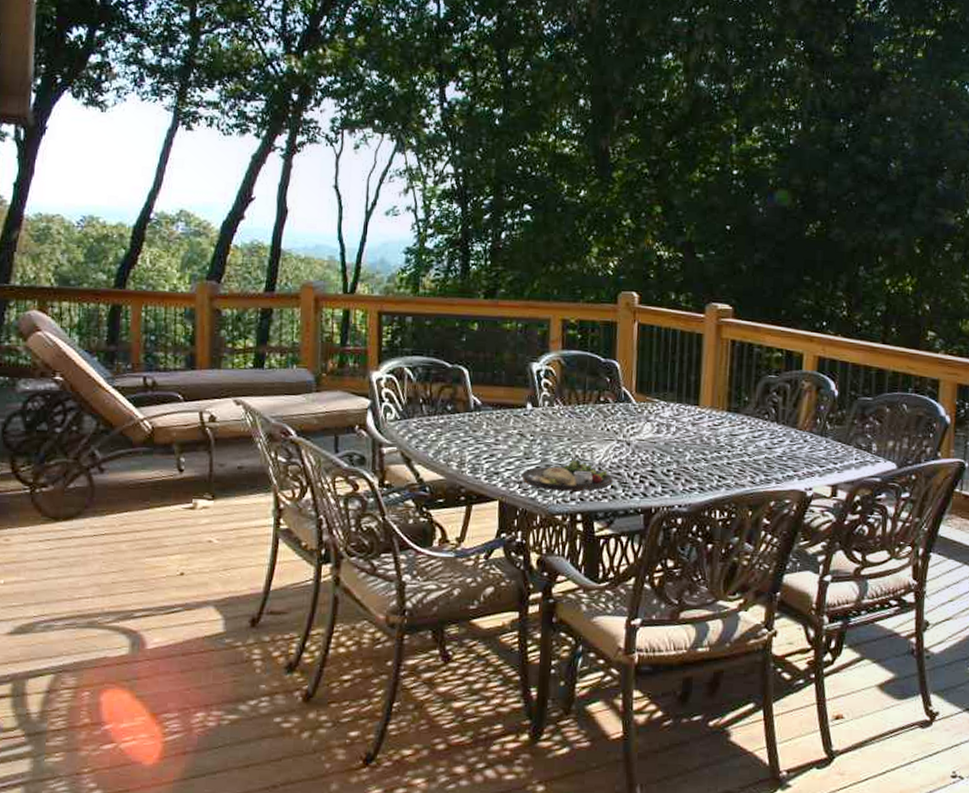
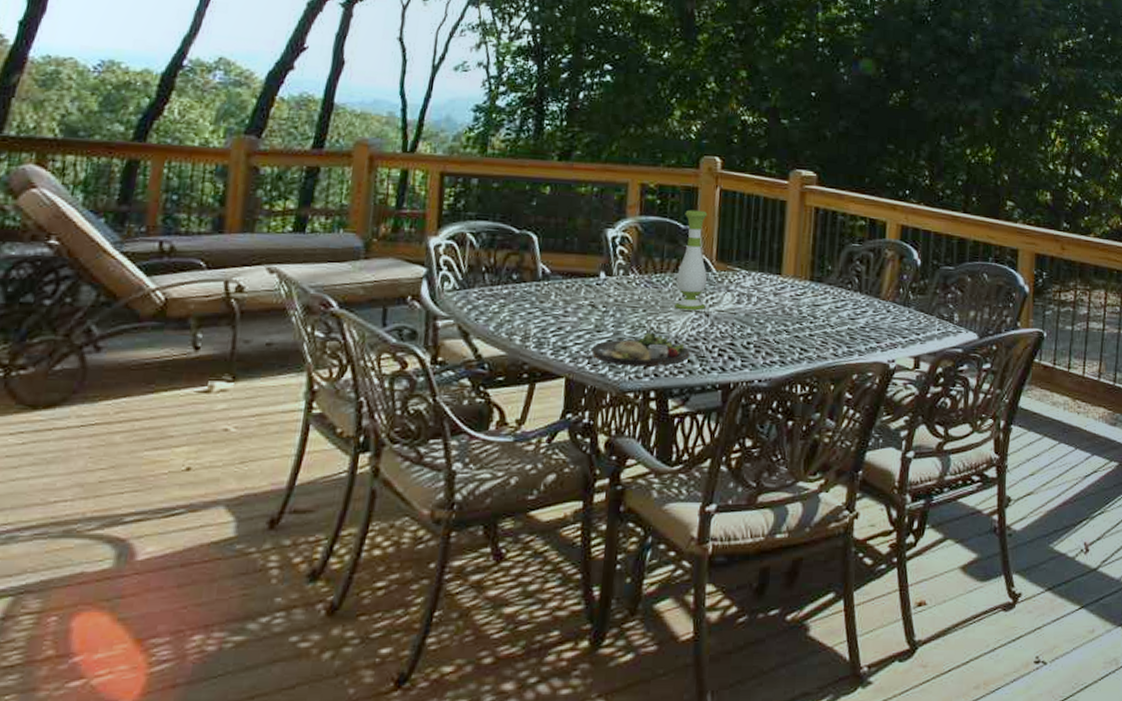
vase: none [597,344,628,440] -> present [674,210,708,311]

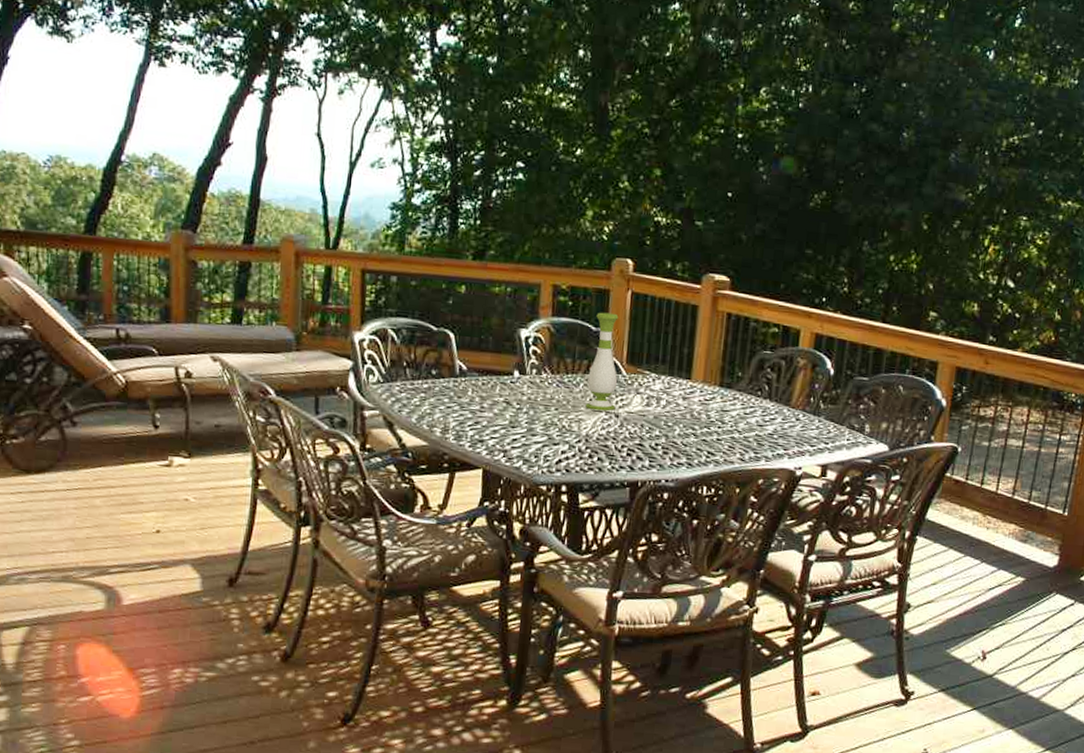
dinner plate: present [592,332,690,367] -> none [507,430,600,463]

